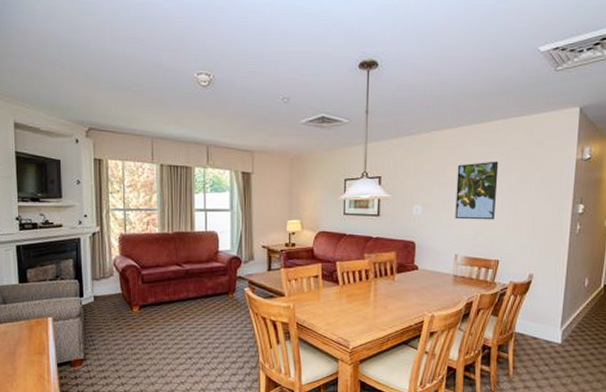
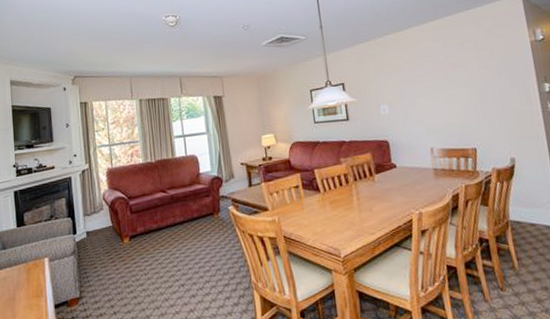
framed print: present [455,161,499,220] -> none [415,53,463,114]

